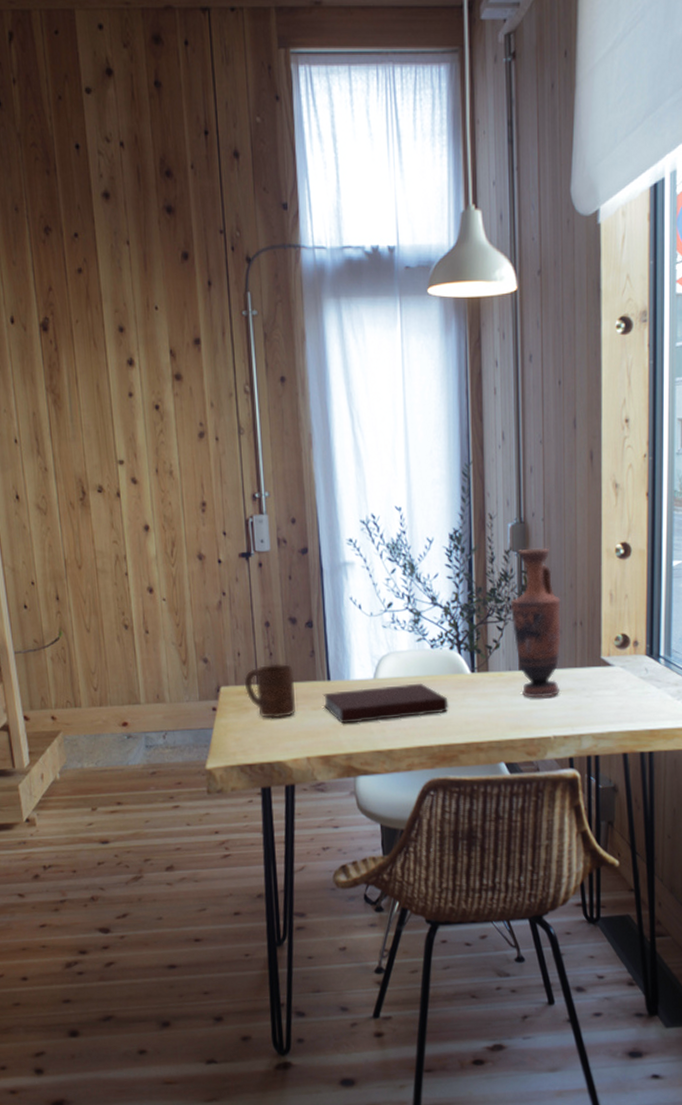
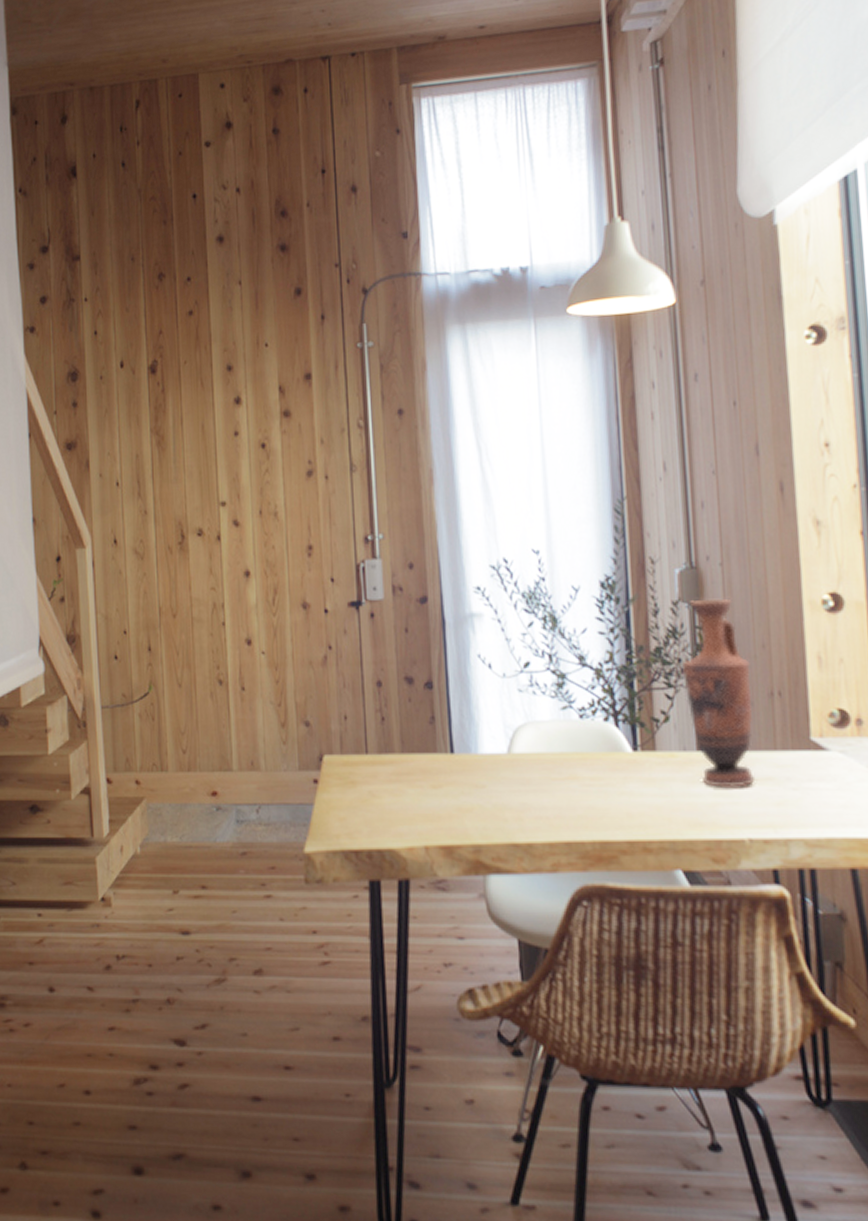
cup: present [244,663,297,719] -> none [350,730,413,797]
notebook: present [322,684,448,724] -> none [444,762,604,808]

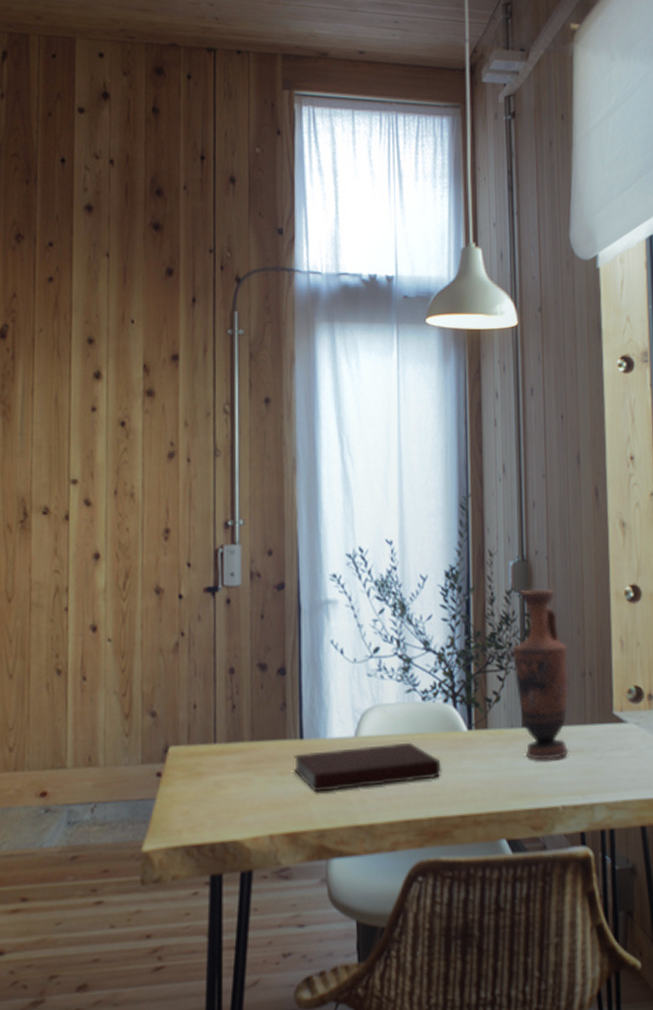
notebook: none [444,762,604,808] -> present [293,743,441,793]

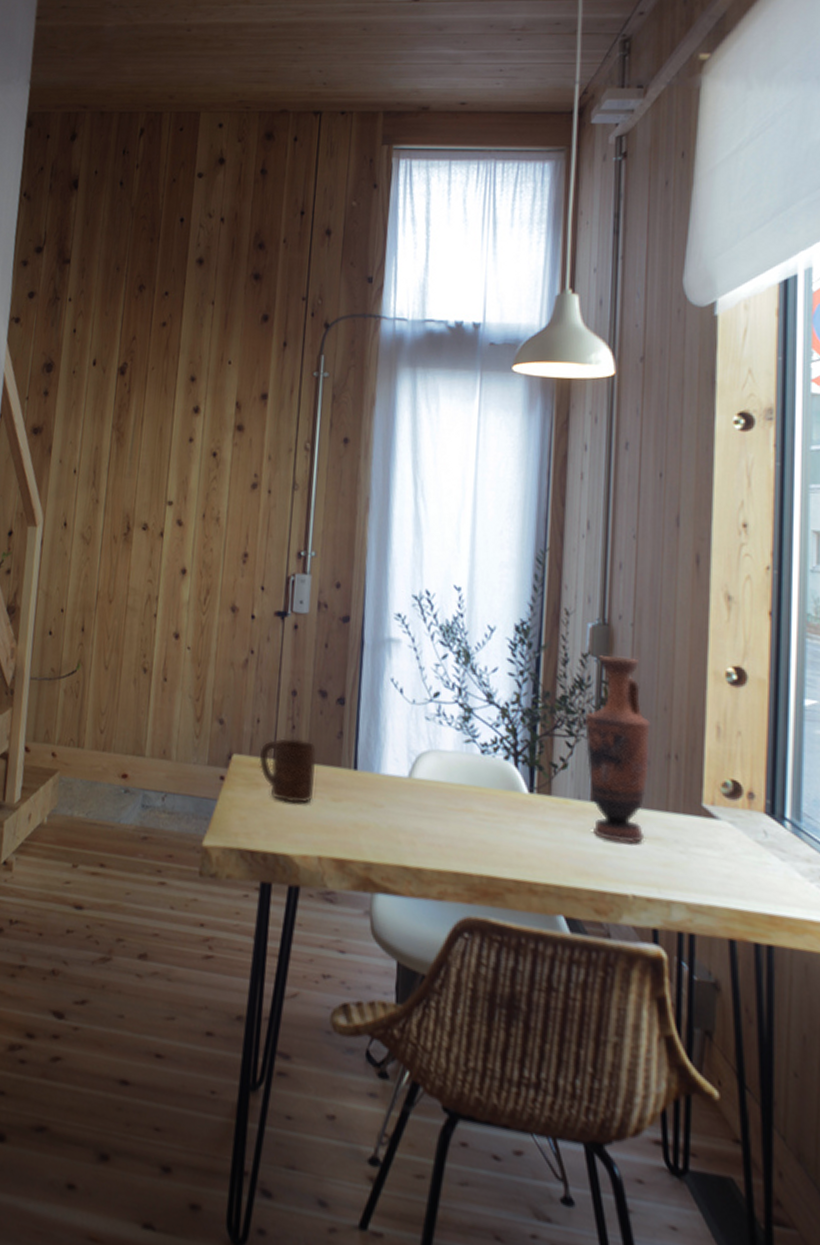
cup: none [198,718,261,787] -> present [258,738,317,804]
notebook: present [293,743,441,793] -> none [346,783,497,836]

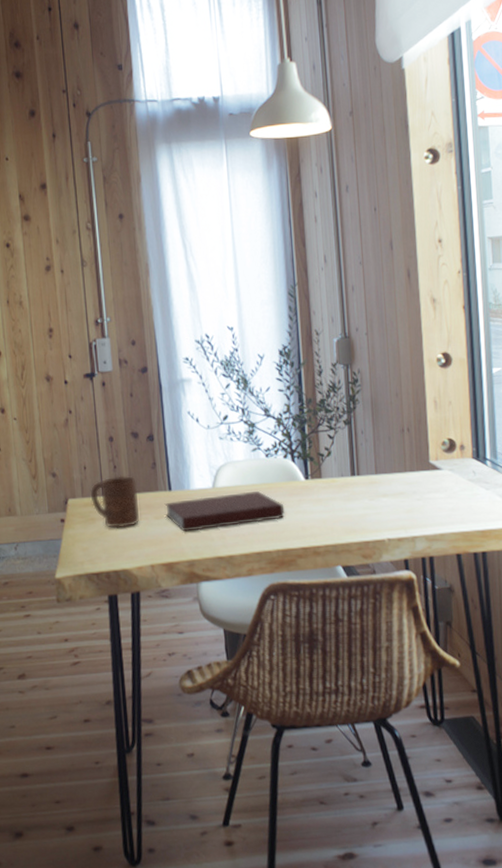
notebook: none [346,783,497,836] -> present [164,491,285,532]
vase: present [584,655,651,843] -> none [339,360,392,502]

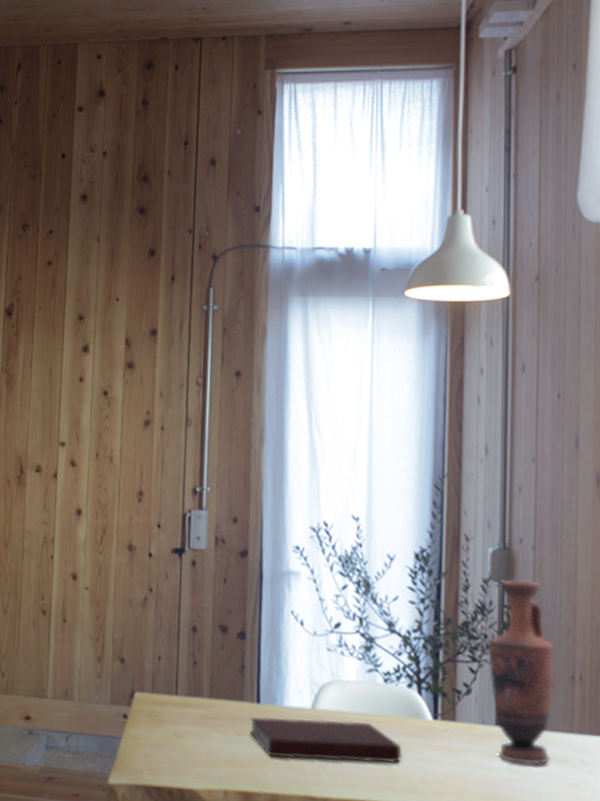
cup: present [90,475,140,529] -> none [161,674,219,739]
vase: none [339,360,392,502] -> present [486,580,554,765]

